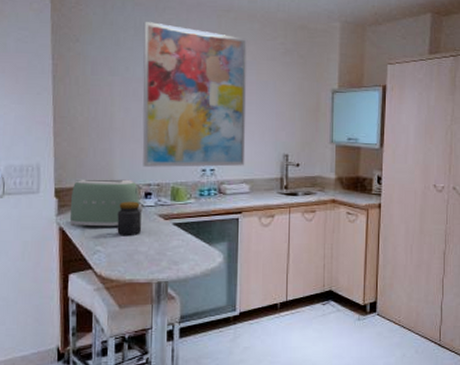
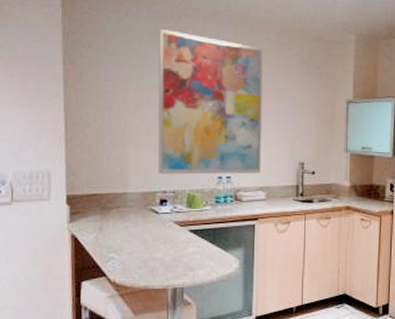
toaster: present [69,179,143,227] -> none [82,186,159,234]
jar: present [117,201,142,235] -> none [131,208,157,242]

